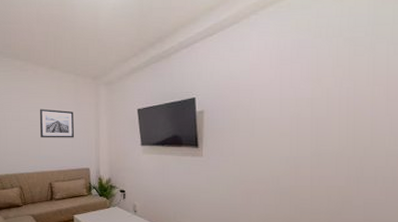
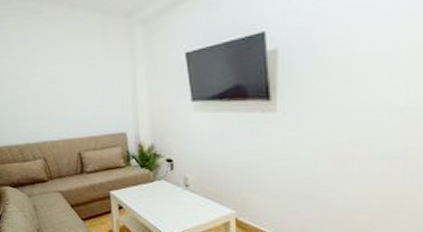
wall art: present [39,109,74,138] -> none [60,60,105,98]

